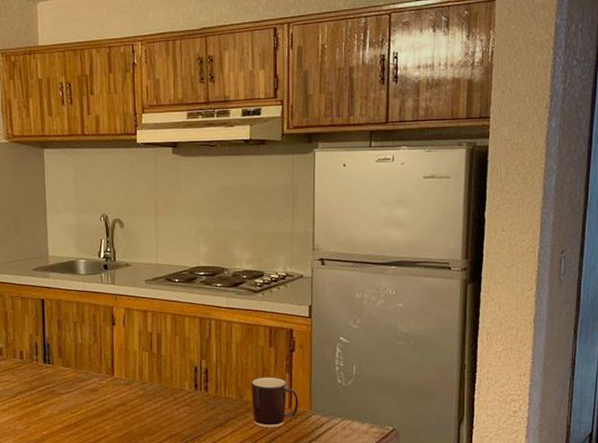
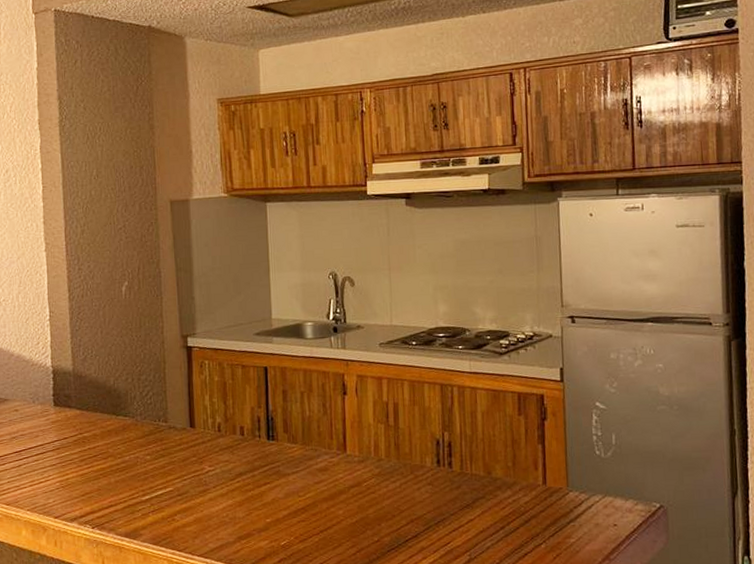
mug: present [250,377,299,429] -> none [499,449,554,509]

